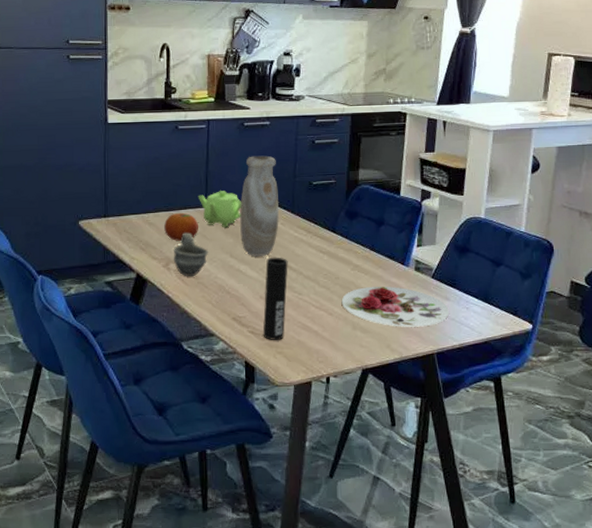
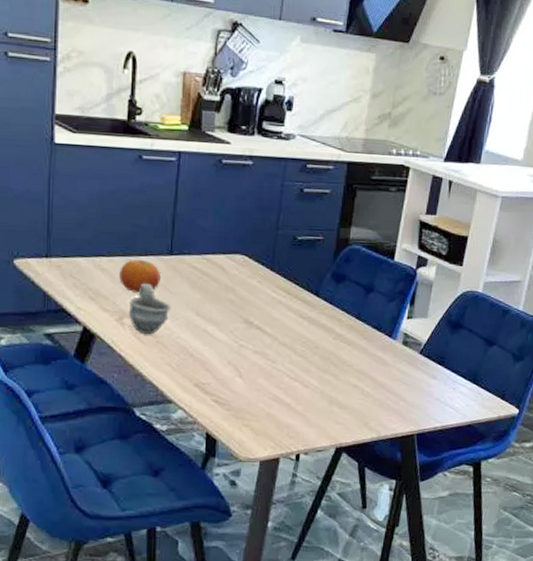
teapot: present [197,191,242,227] -> none [161,237,214,281]
vase: present [239,155,279,257] -> none [209,200,257,318]
cup: present [262,257,288,340] -> none [228,318,263,411]
plate: present [341,287,449,327] -> none [319,359,435,406]

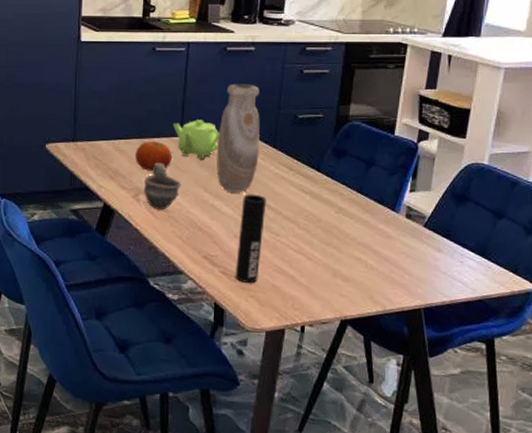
teapot: none [161,237,214,281] -> present [172,120,220,159]
vase: none [209,200,257,318] -> present [216,83,260,193]
cup: none [228,318,263,411] -> present [235,194,267,283]

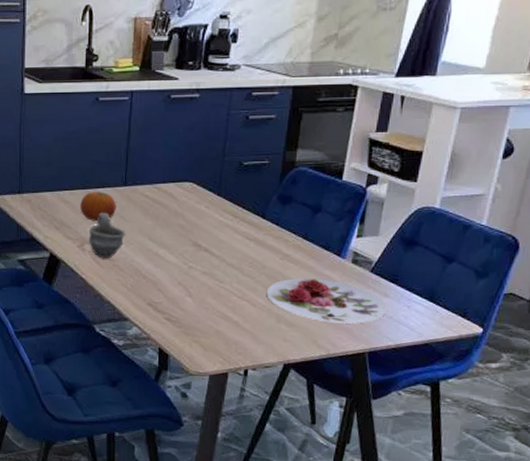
teapot: present [172,120,220,159] -> none [117,169,164,208]
vase: present [216,83,260,193] -> none [160,132,204,241]
cup: present [235,194,267,283] -> none [179,242,211,329]
plate: none [322,232,441,279] -> present [266,278,387,324]

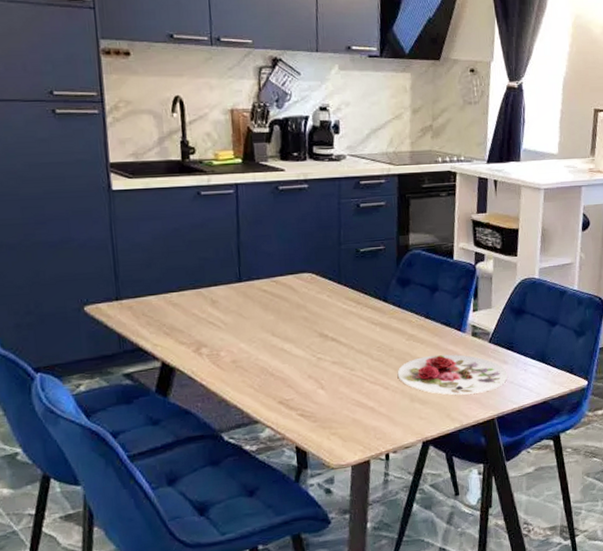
fruit: present [80,191,116,221] -> none [191,289,233,322]
cup: present [88,212,126,259] -> none [204,312,247,361]

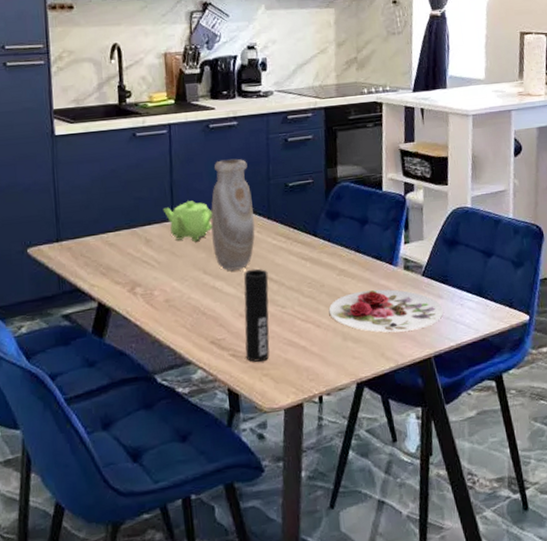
teapot: none [229,263,282,304] -> present [162,200,213,241]
vase: none [279,222,325,334] -> present [210,158,255,271]
cup: none [313,332,338,422] -> present [244,268,270,362]

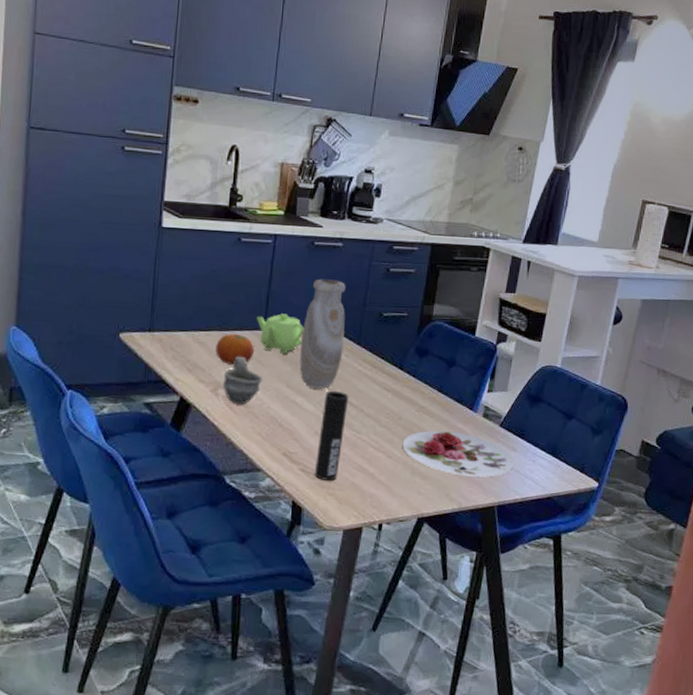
fruit: none [126,229,166,261] -> present [216,333,254,365]
cup: none [138,251,179,300] -> present [222,356,263,405]

